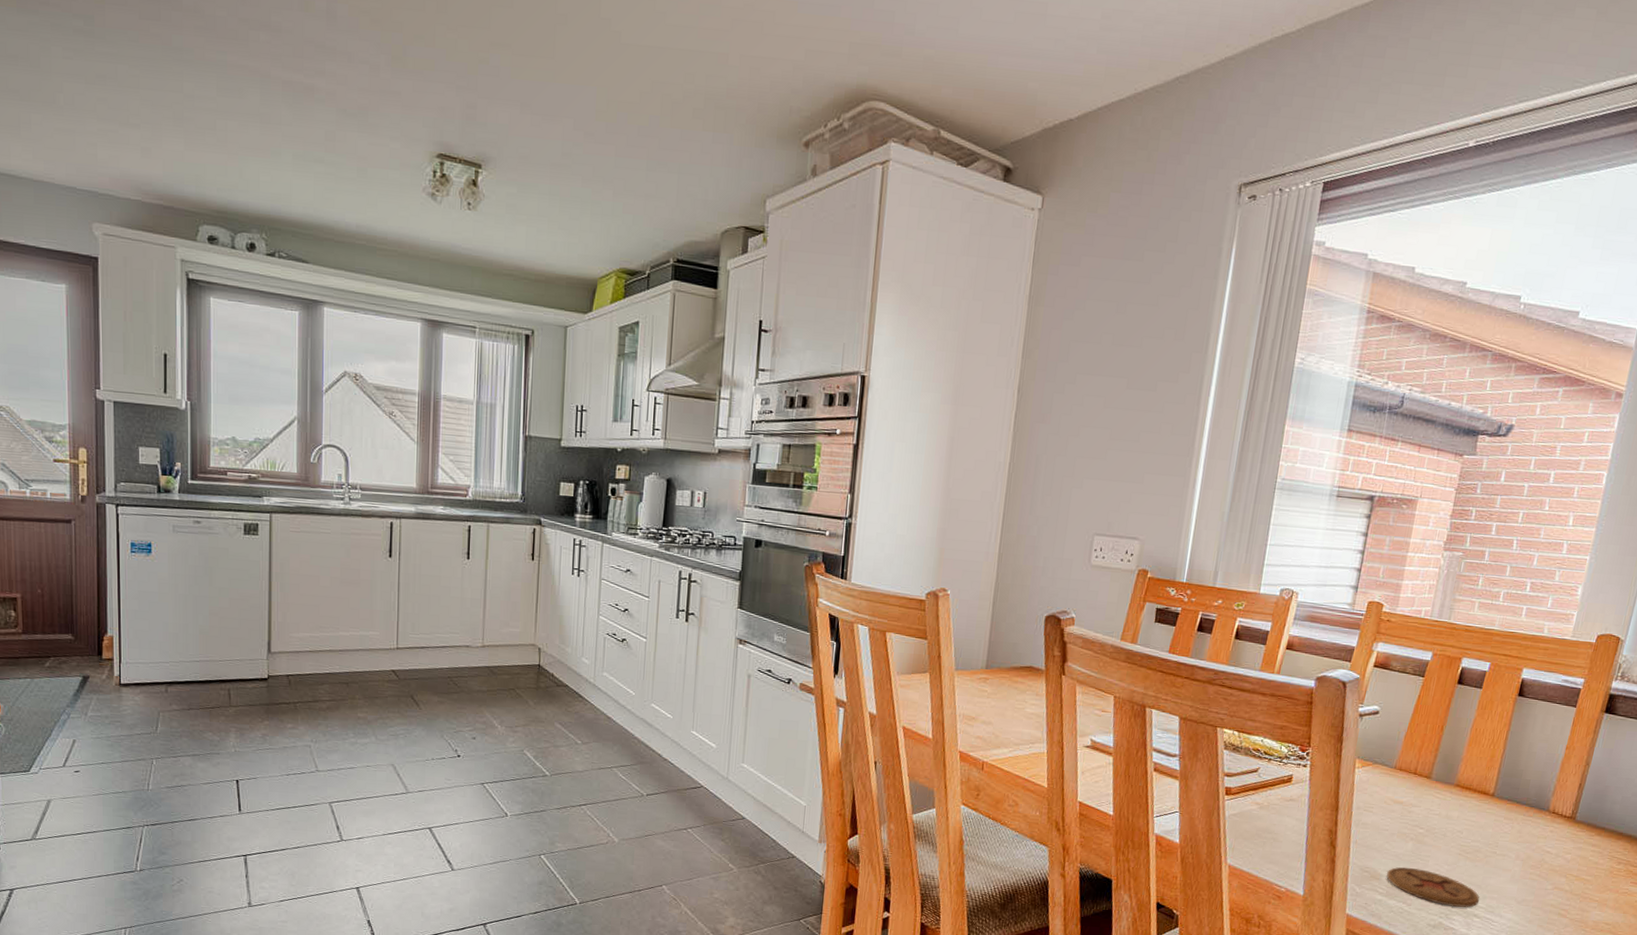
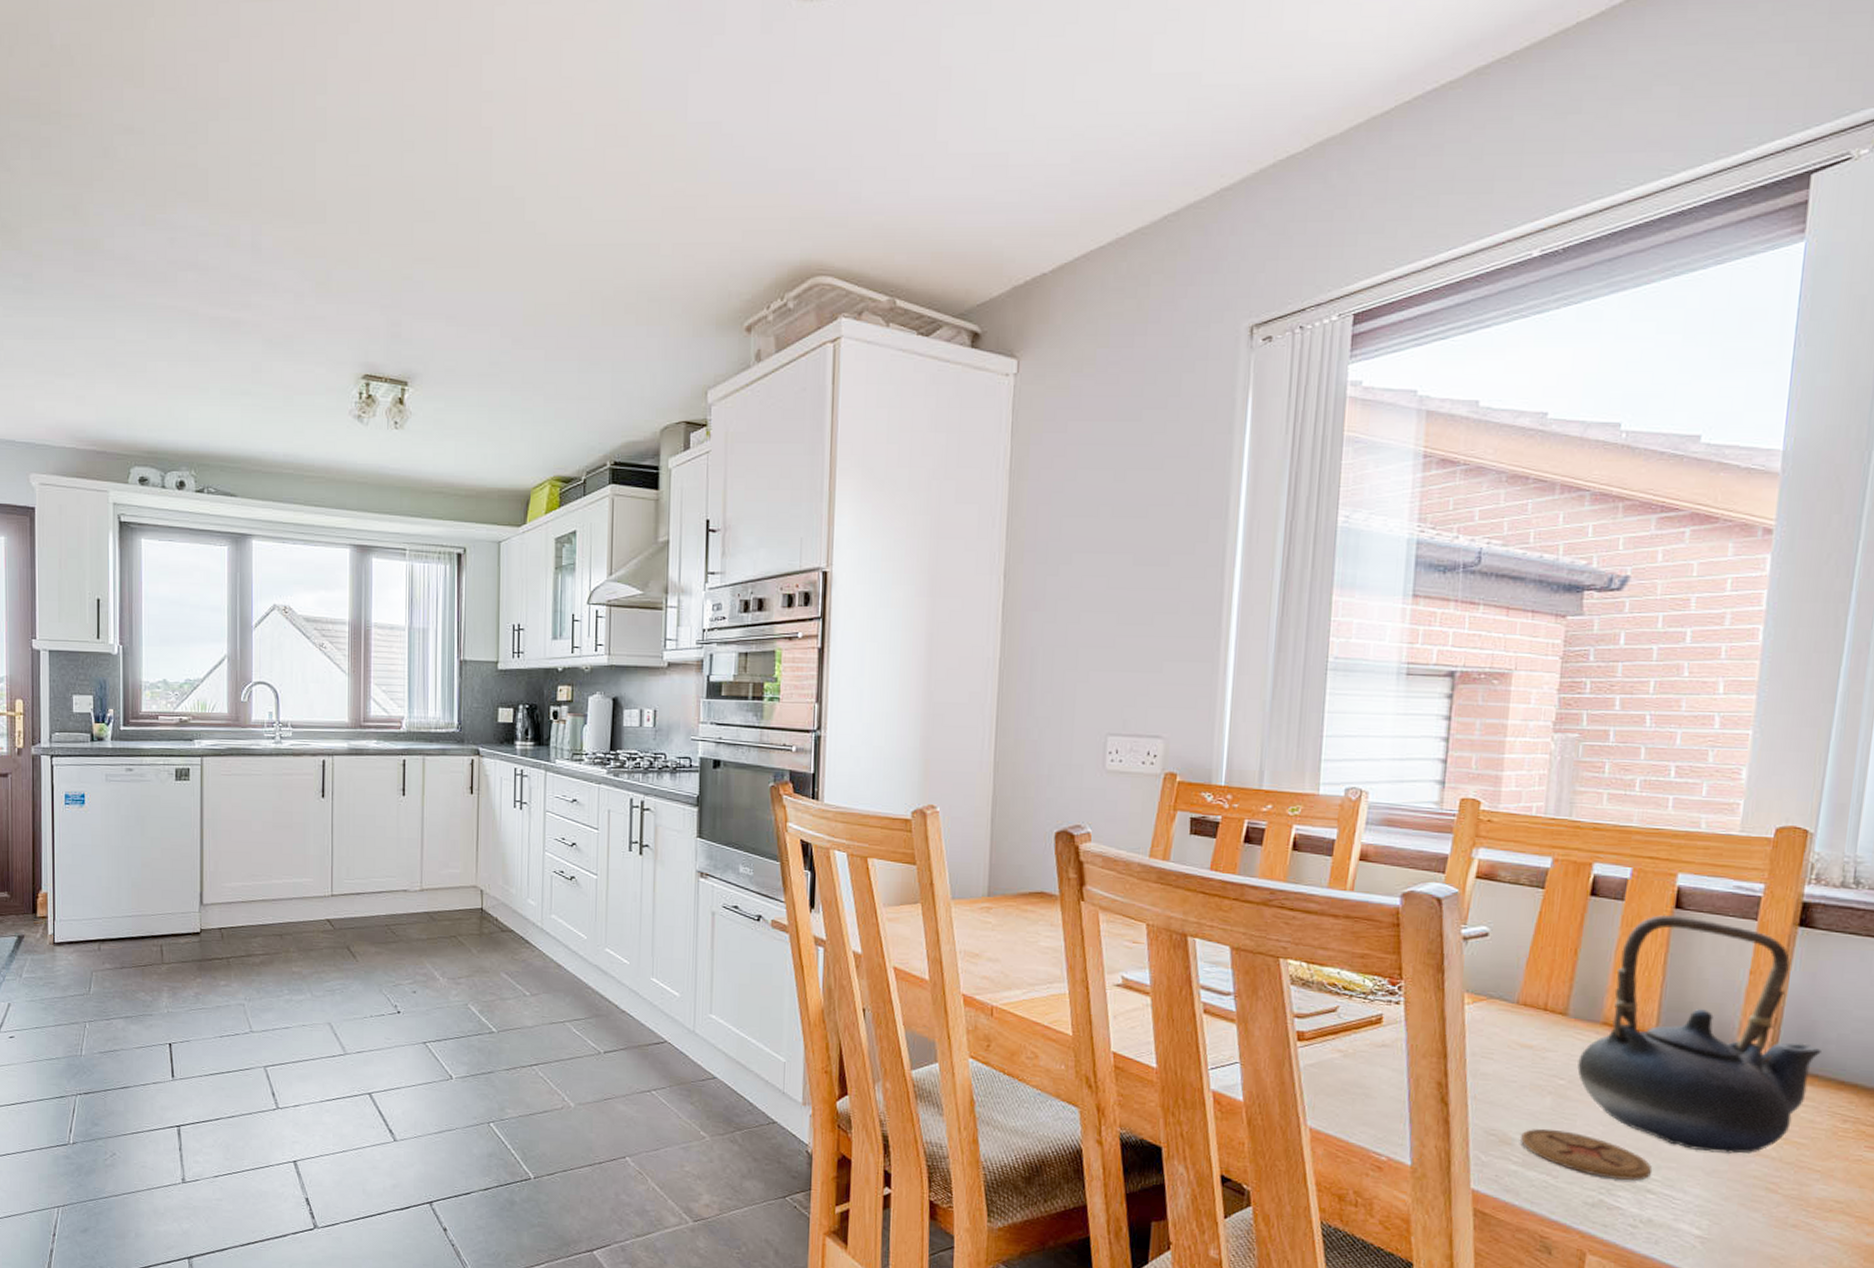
teapot: none [1433,701,1610,887] -> present [1577,915,1821,1154]

